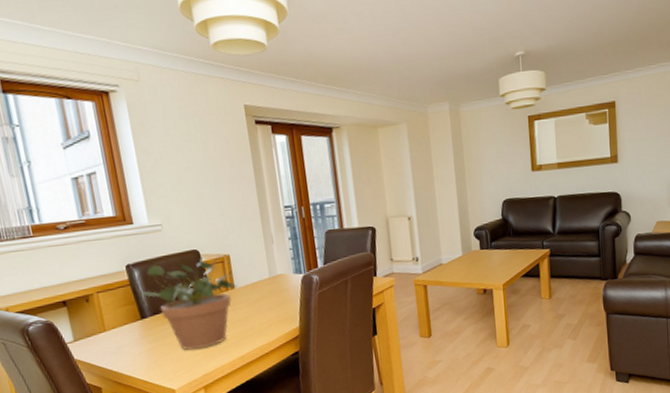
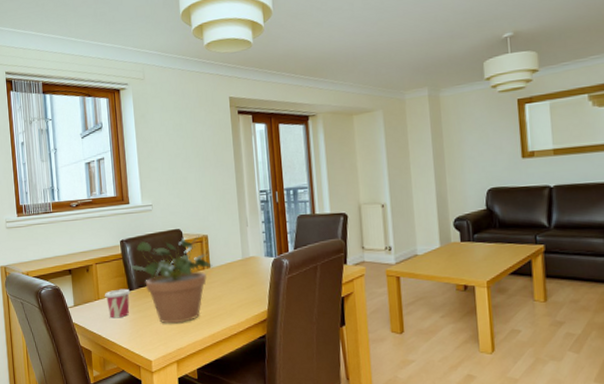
cup: none [111,317,144,350] -> present [104,288,131,319]

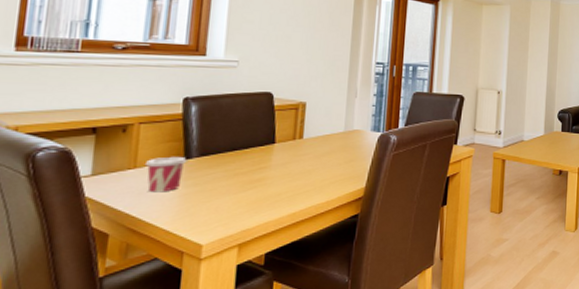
potted plant: present [131,234,213,324] -> none [193,99,307,201]

